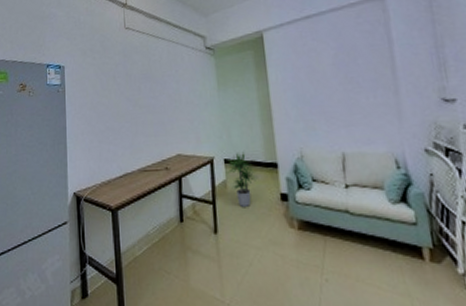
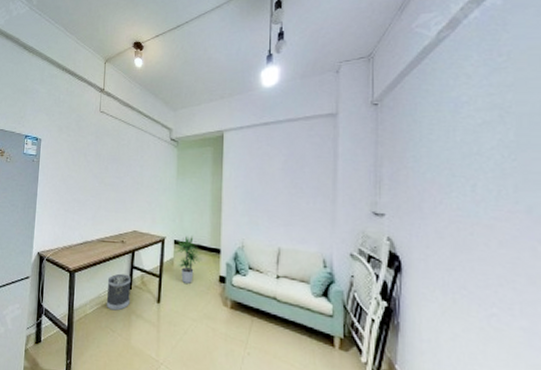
wastebasket: none [155,205,183,249] -> present [106,273,131,311]

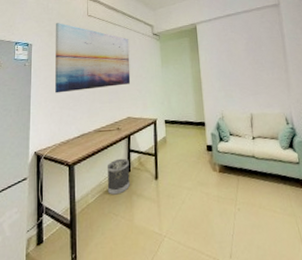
wall art: none [61,117,143,195] -> present [55,23,131,93]
potted plant: present [175,235,201,283] -> none [167,114,190,157]

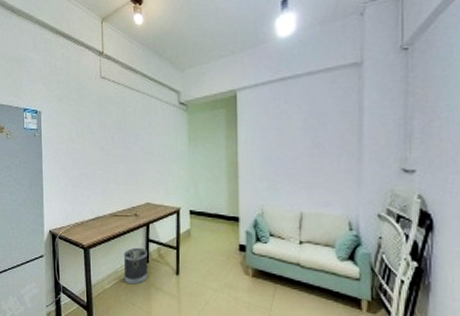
wall art: present [55,23,131,93] -> none [65,86,151,170]

